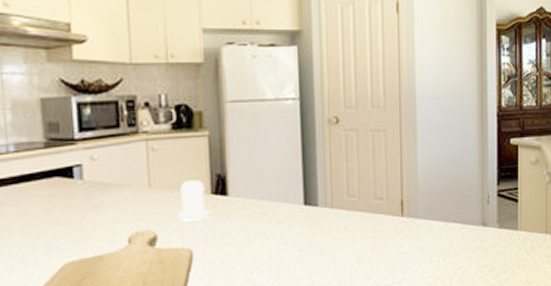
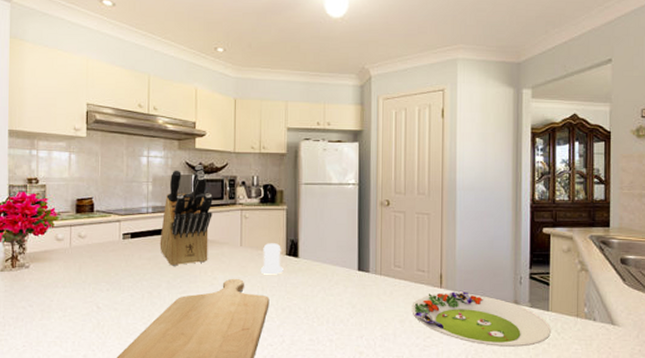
knife block: none [30,83,106,222] -> present [159,165,213,266]
salad plate: none [370,217,521,276] -> present [412,290,552,347]

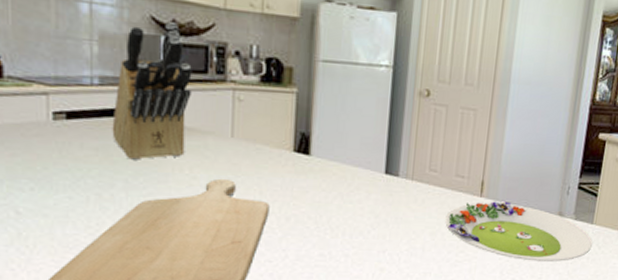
salt shaker: present [260,243,283,275] -> none [258,135,290,176]

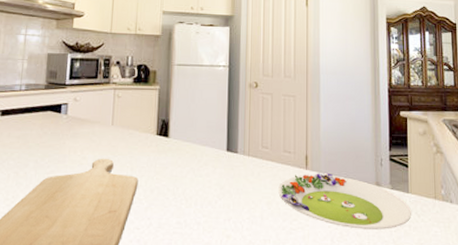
knife block: present [112,22,192,160] -> none [30,44,87,145]

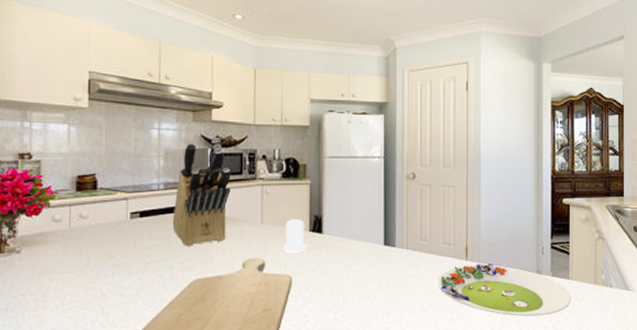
knife block: none [30,44,87,145] -> present [172,138,231,246]
salt shaker: none [130,122,154,155] -> present [282,219,307,252]

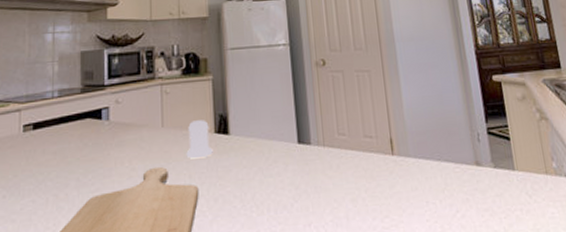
knife block: present [172,138,231,246] -> none [67,37,128,159]
salad plate: present [438,262,572,316] -> none [363,155,522,220]

